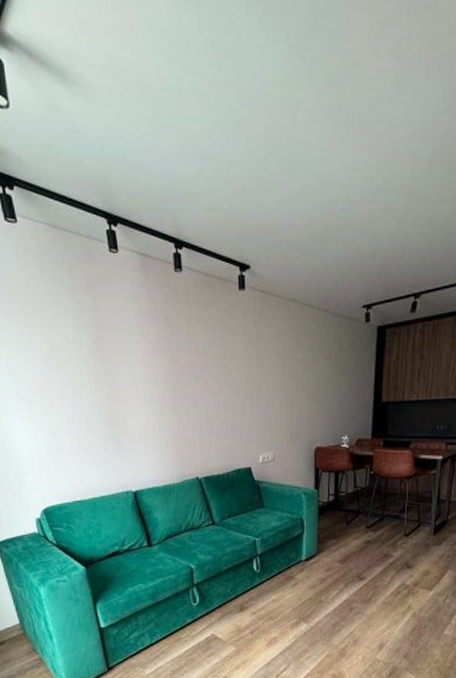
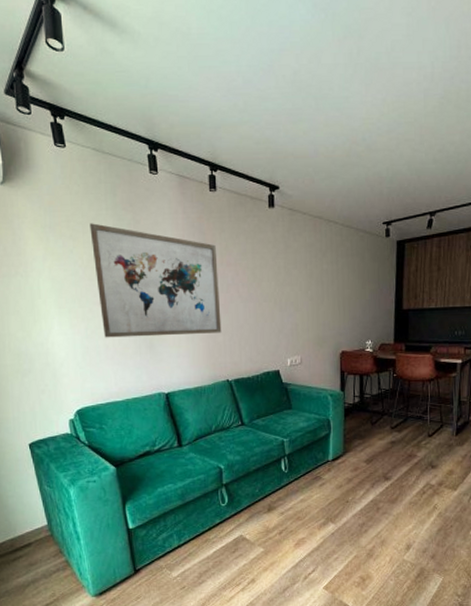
wall art: none [47,308,190,434] -> present [89,223,222,338]

